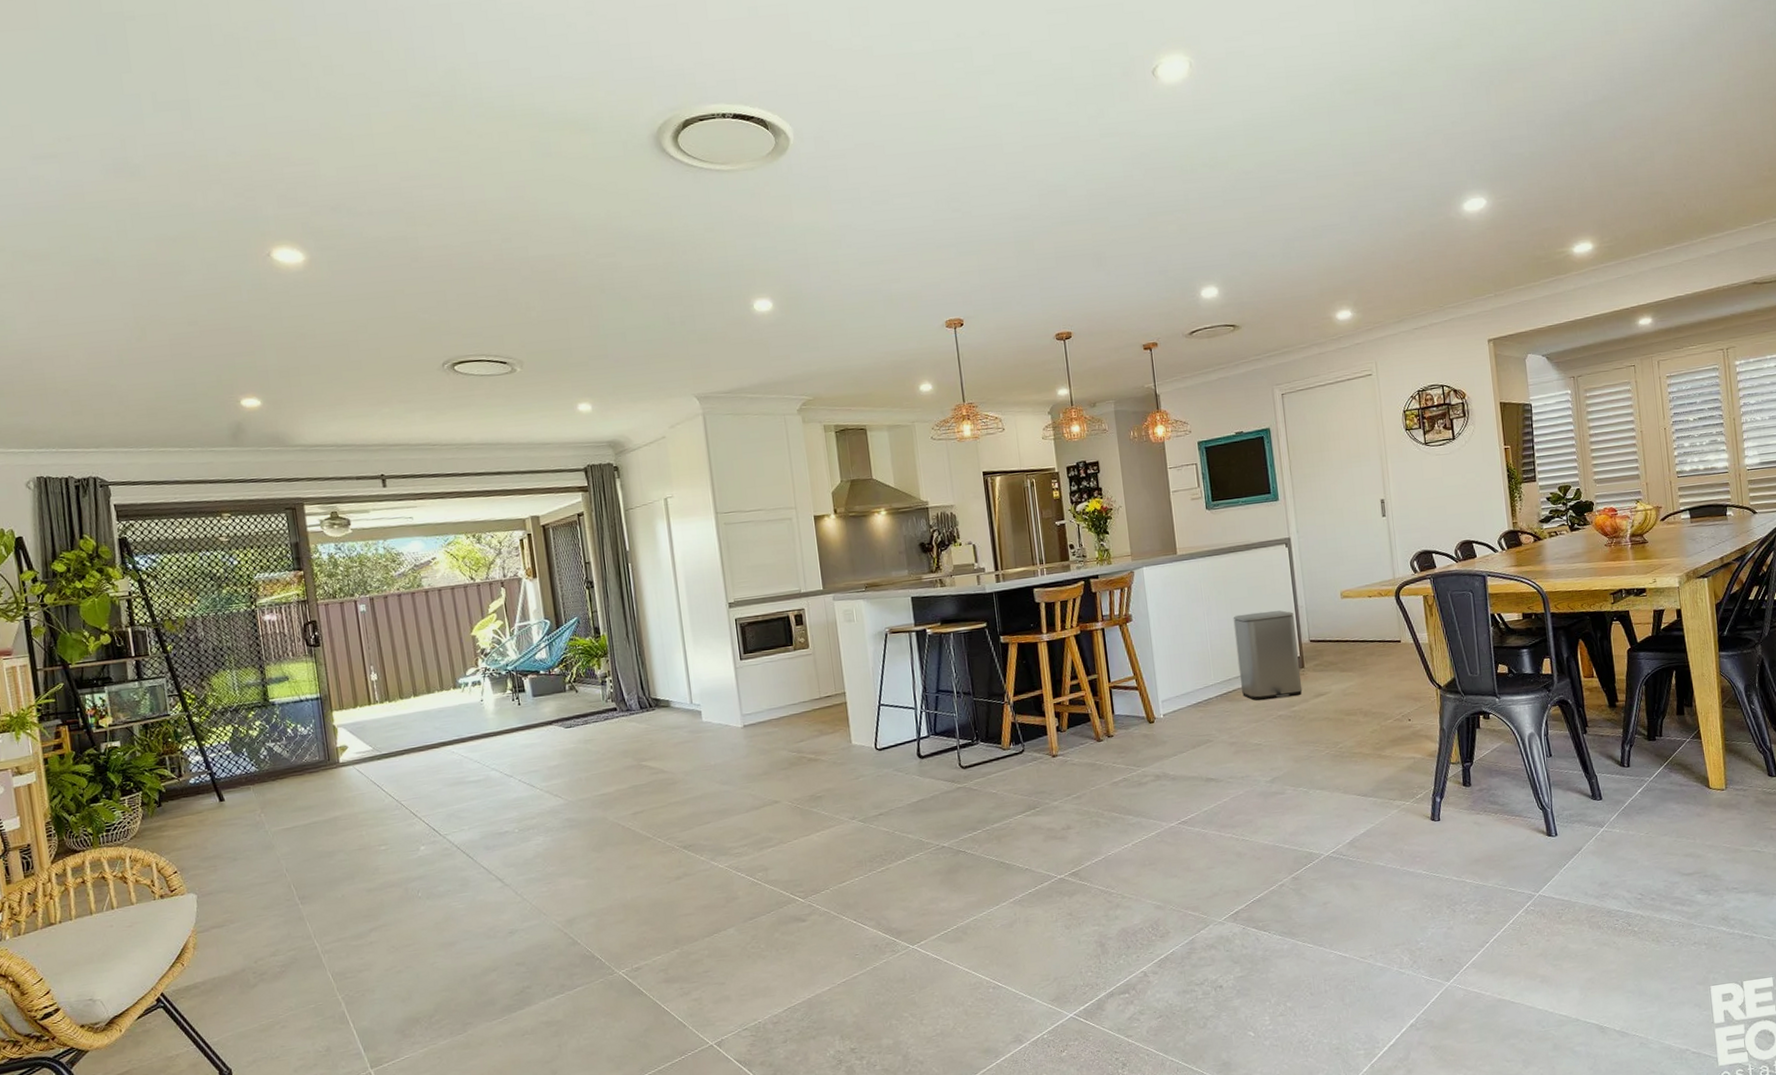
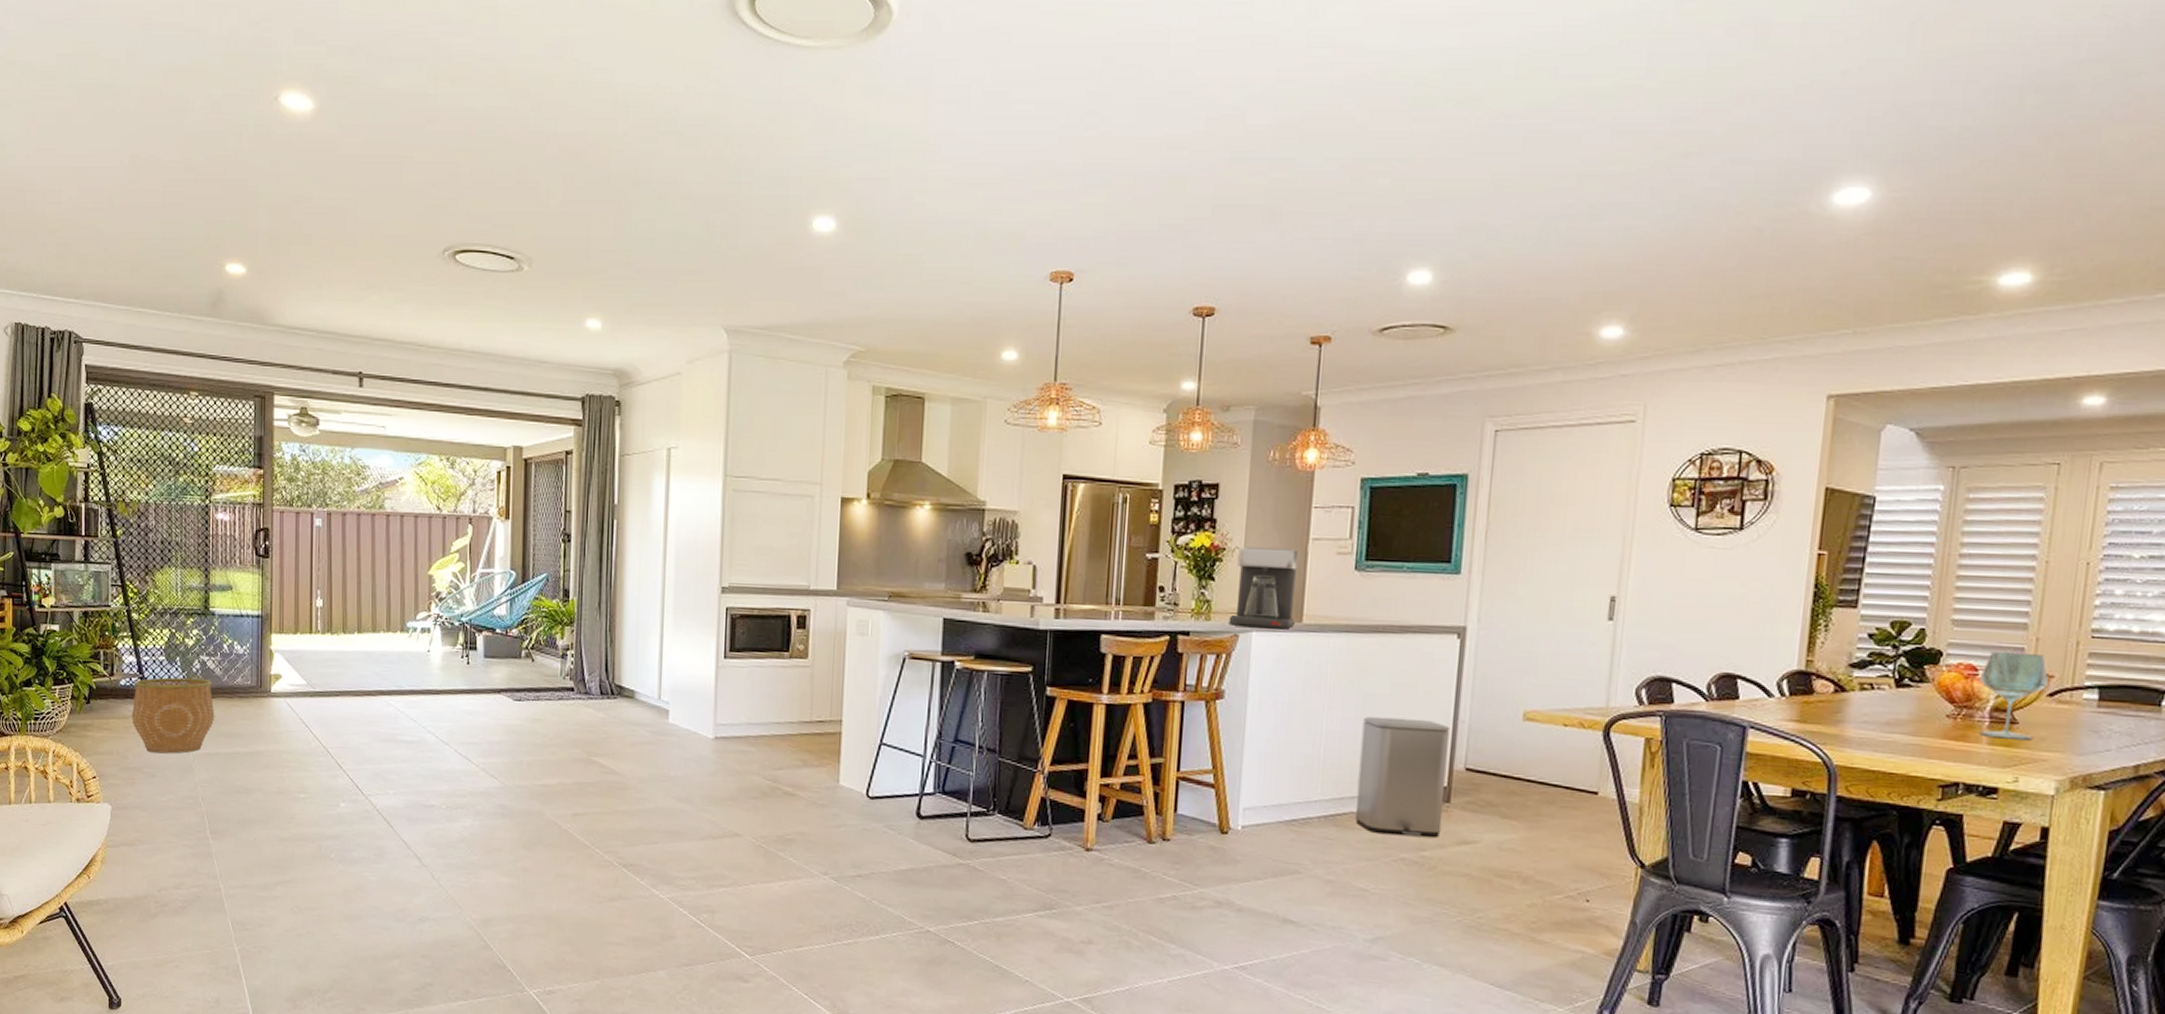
basket: none [203,760,289,839] -> present [131,675,215,754]
coffee maker: none [1121,501,1172,566] -> present [1228,547,1299,630]
wine glass: none [1619,494,1659,555] -> present [1979,652,2048,740]

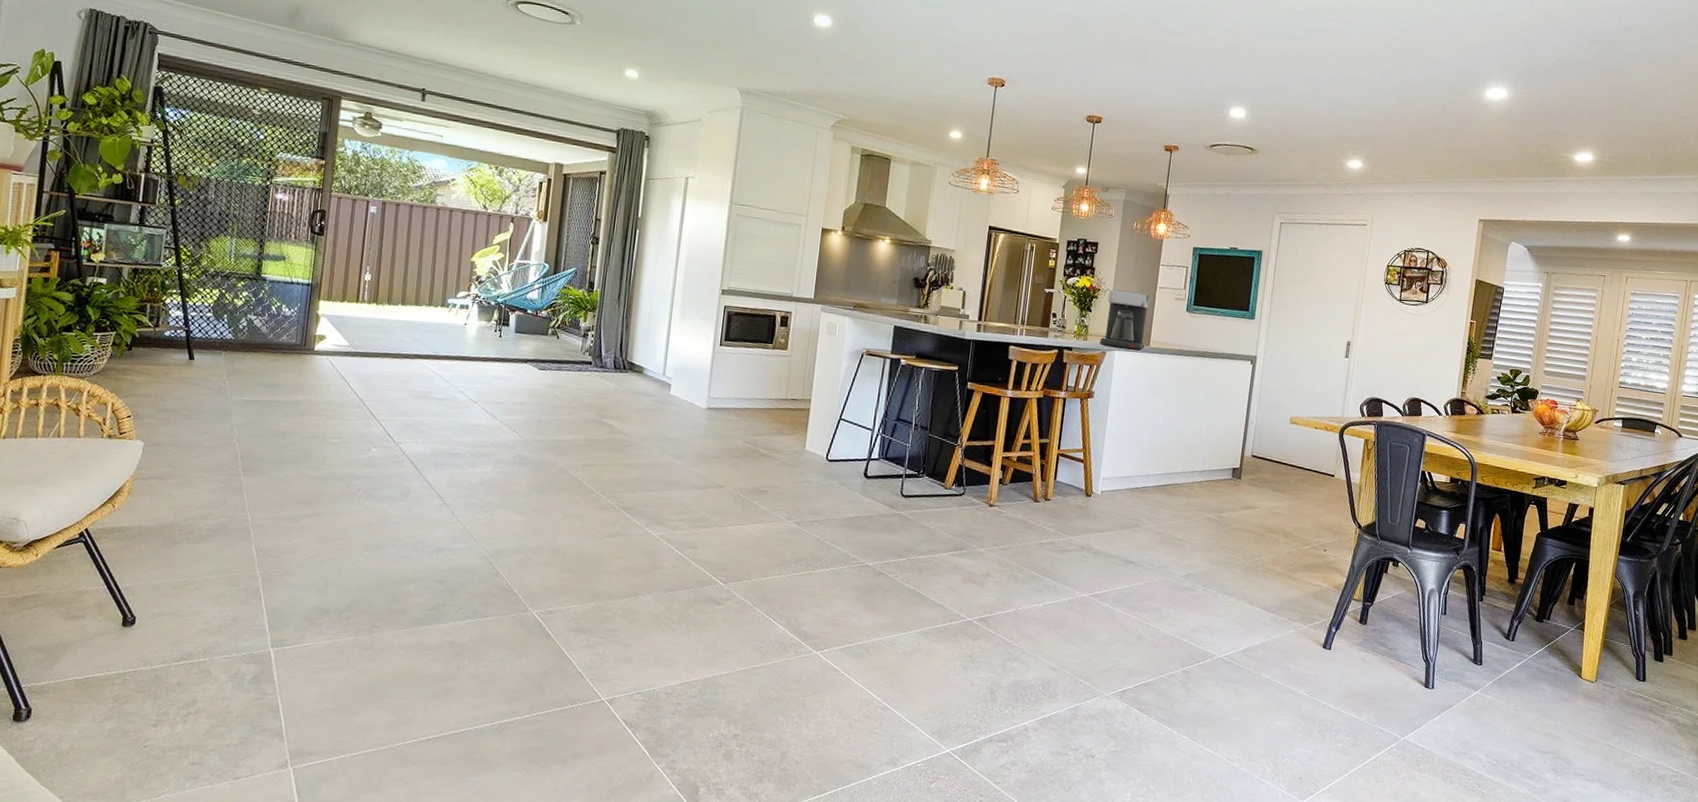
basket: present [131,675,215,754] -> none [173,331,258,400]
pedal bin: present [1356,717,1451,839] -> none [1178,416,1244,504]
wine glass: present [1979,652,2048,740] -> none [1557,393,1596,451]

